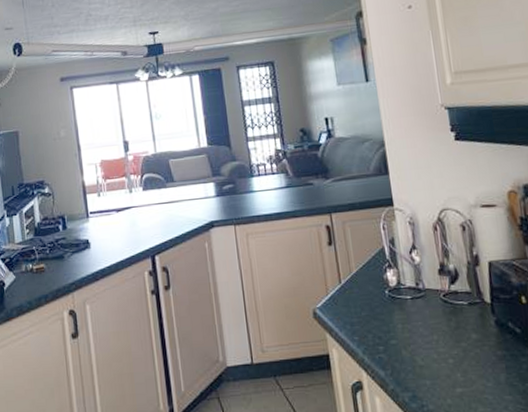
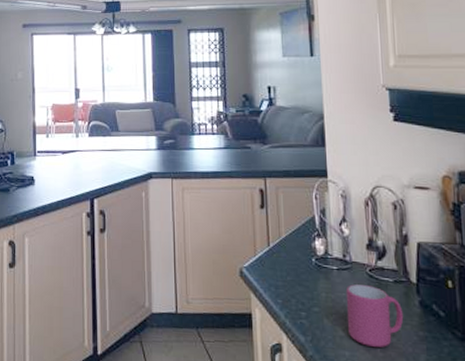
mug: none [421,311,481,372] -> present [345,284,404,347]

